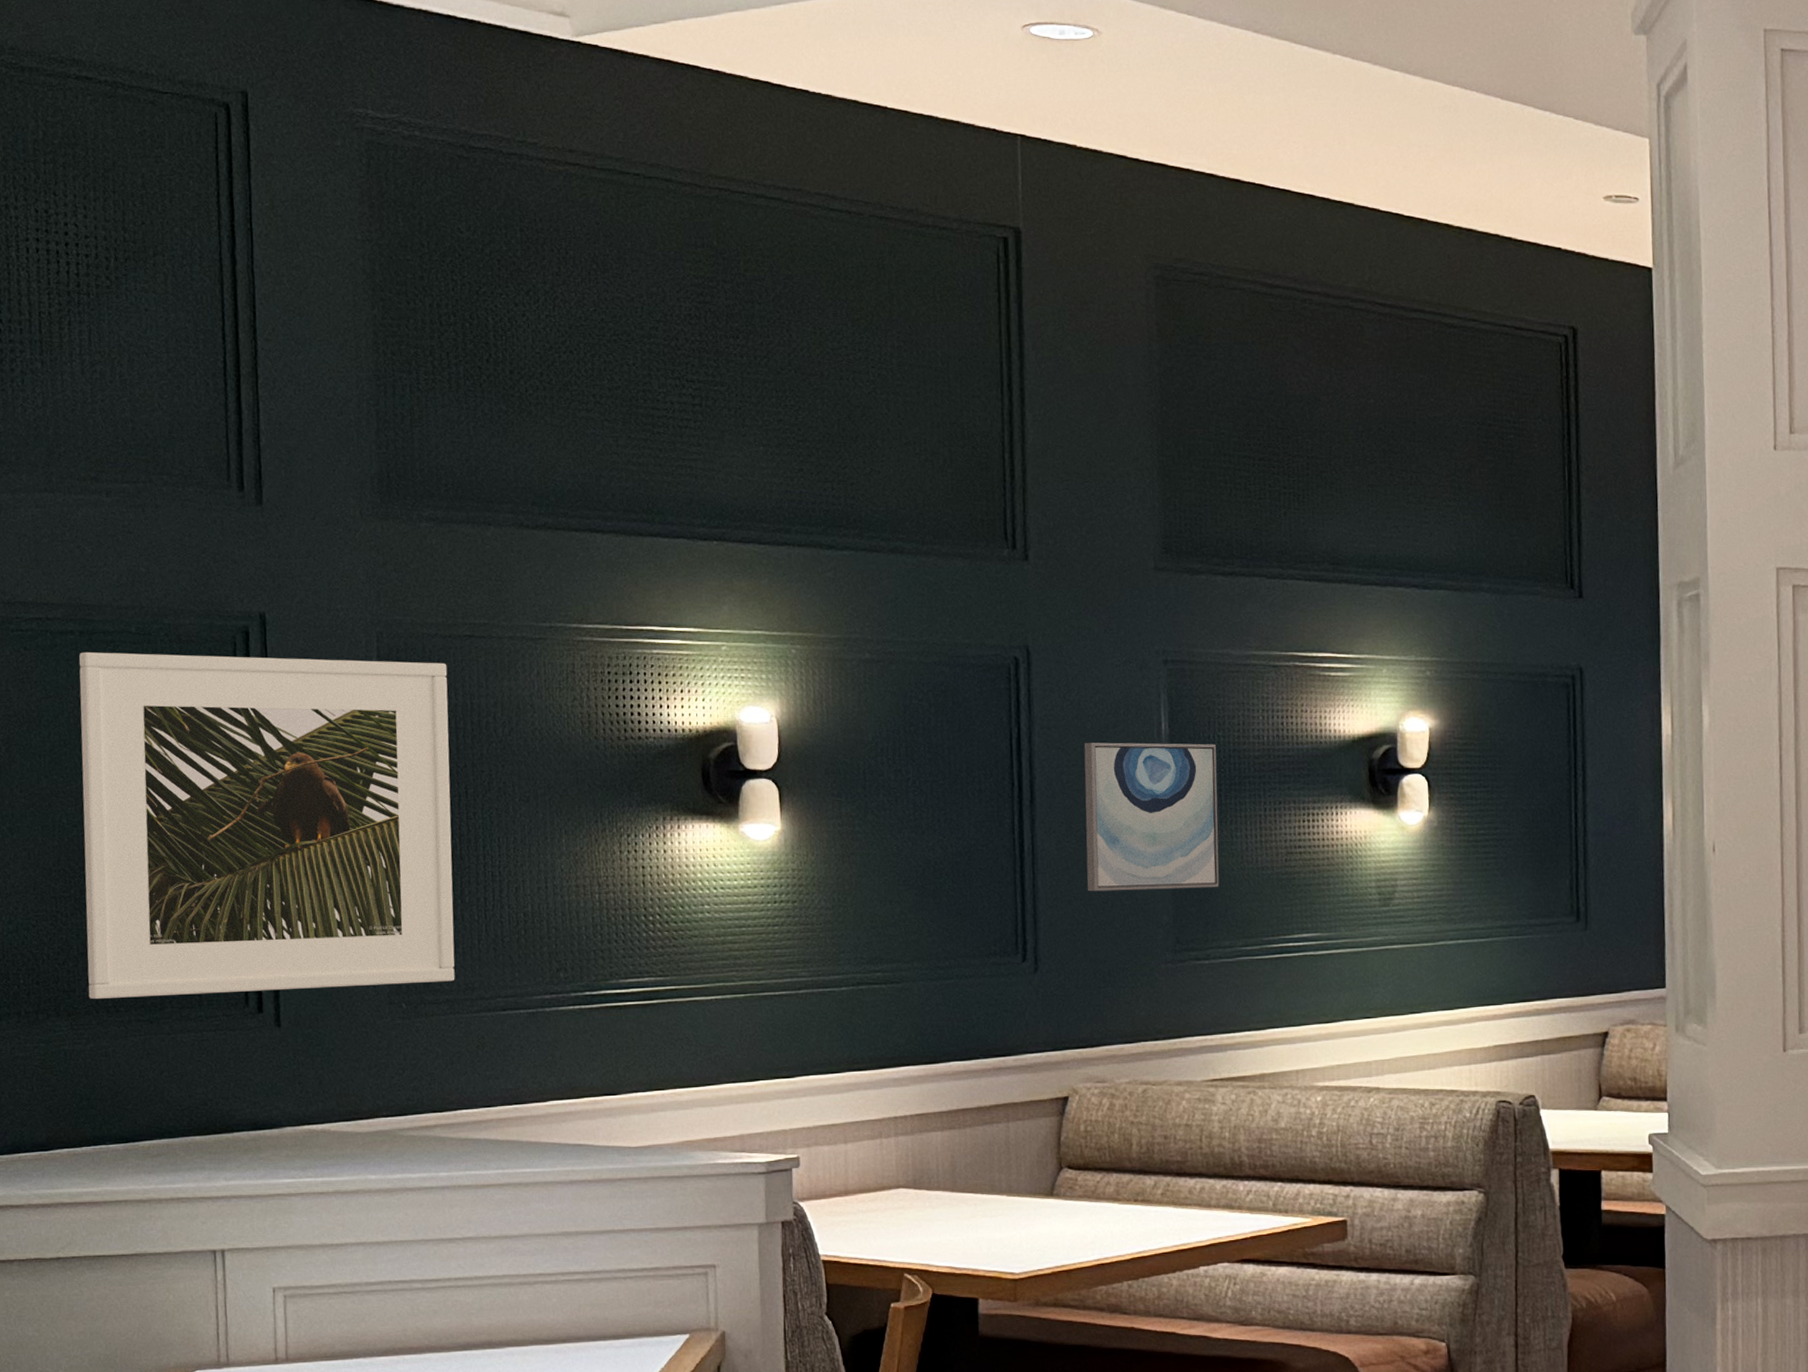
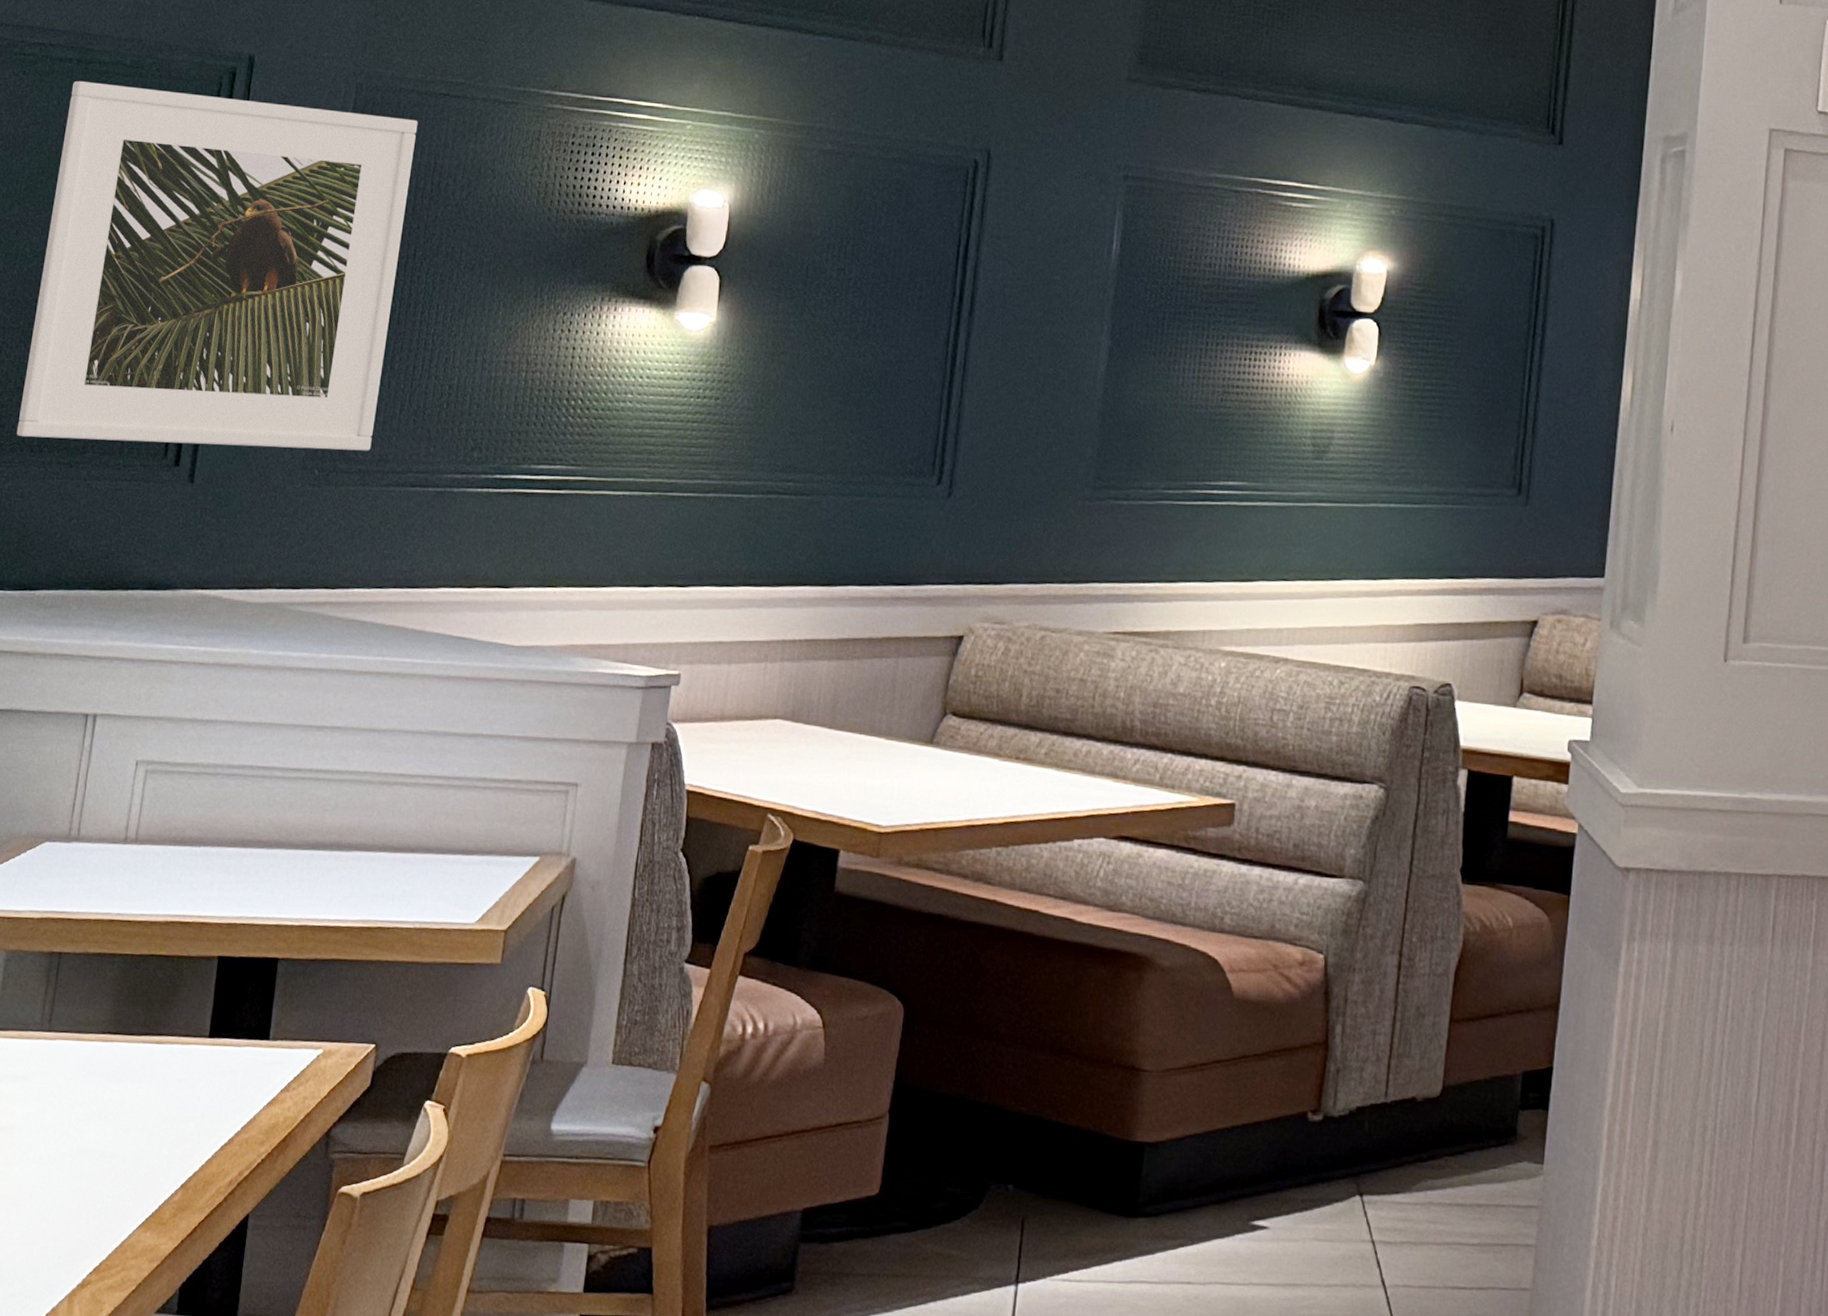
wall art: present [1084,742,1220,892] -> none [1013,256,1166,423]

